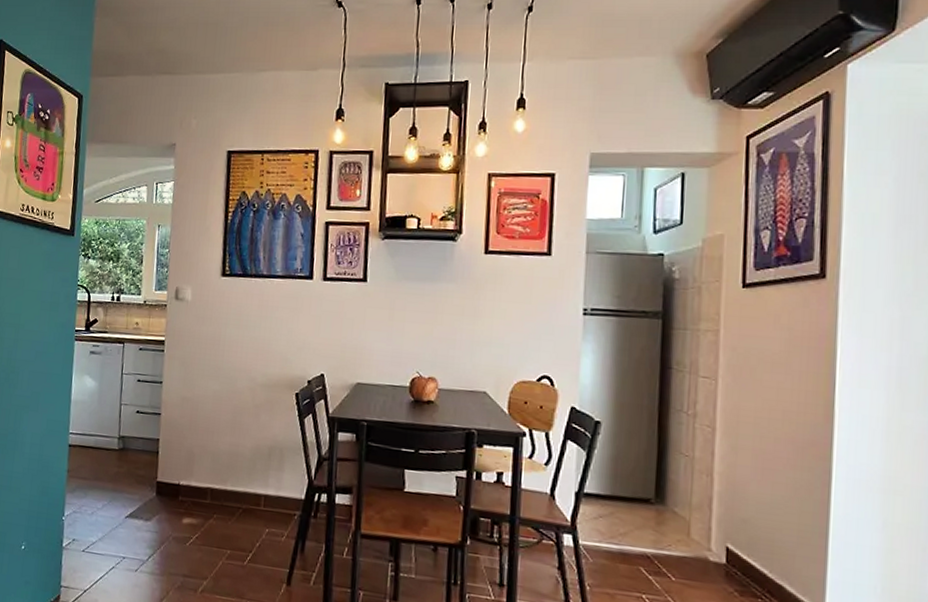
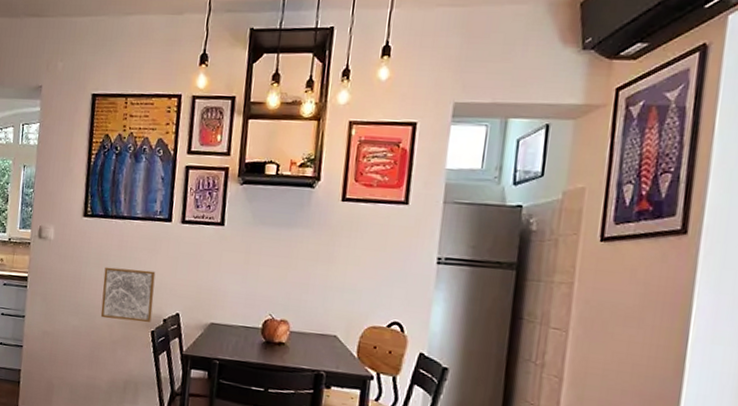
wall art: none [242,327,298,385] -> present [100,267,156,323]

